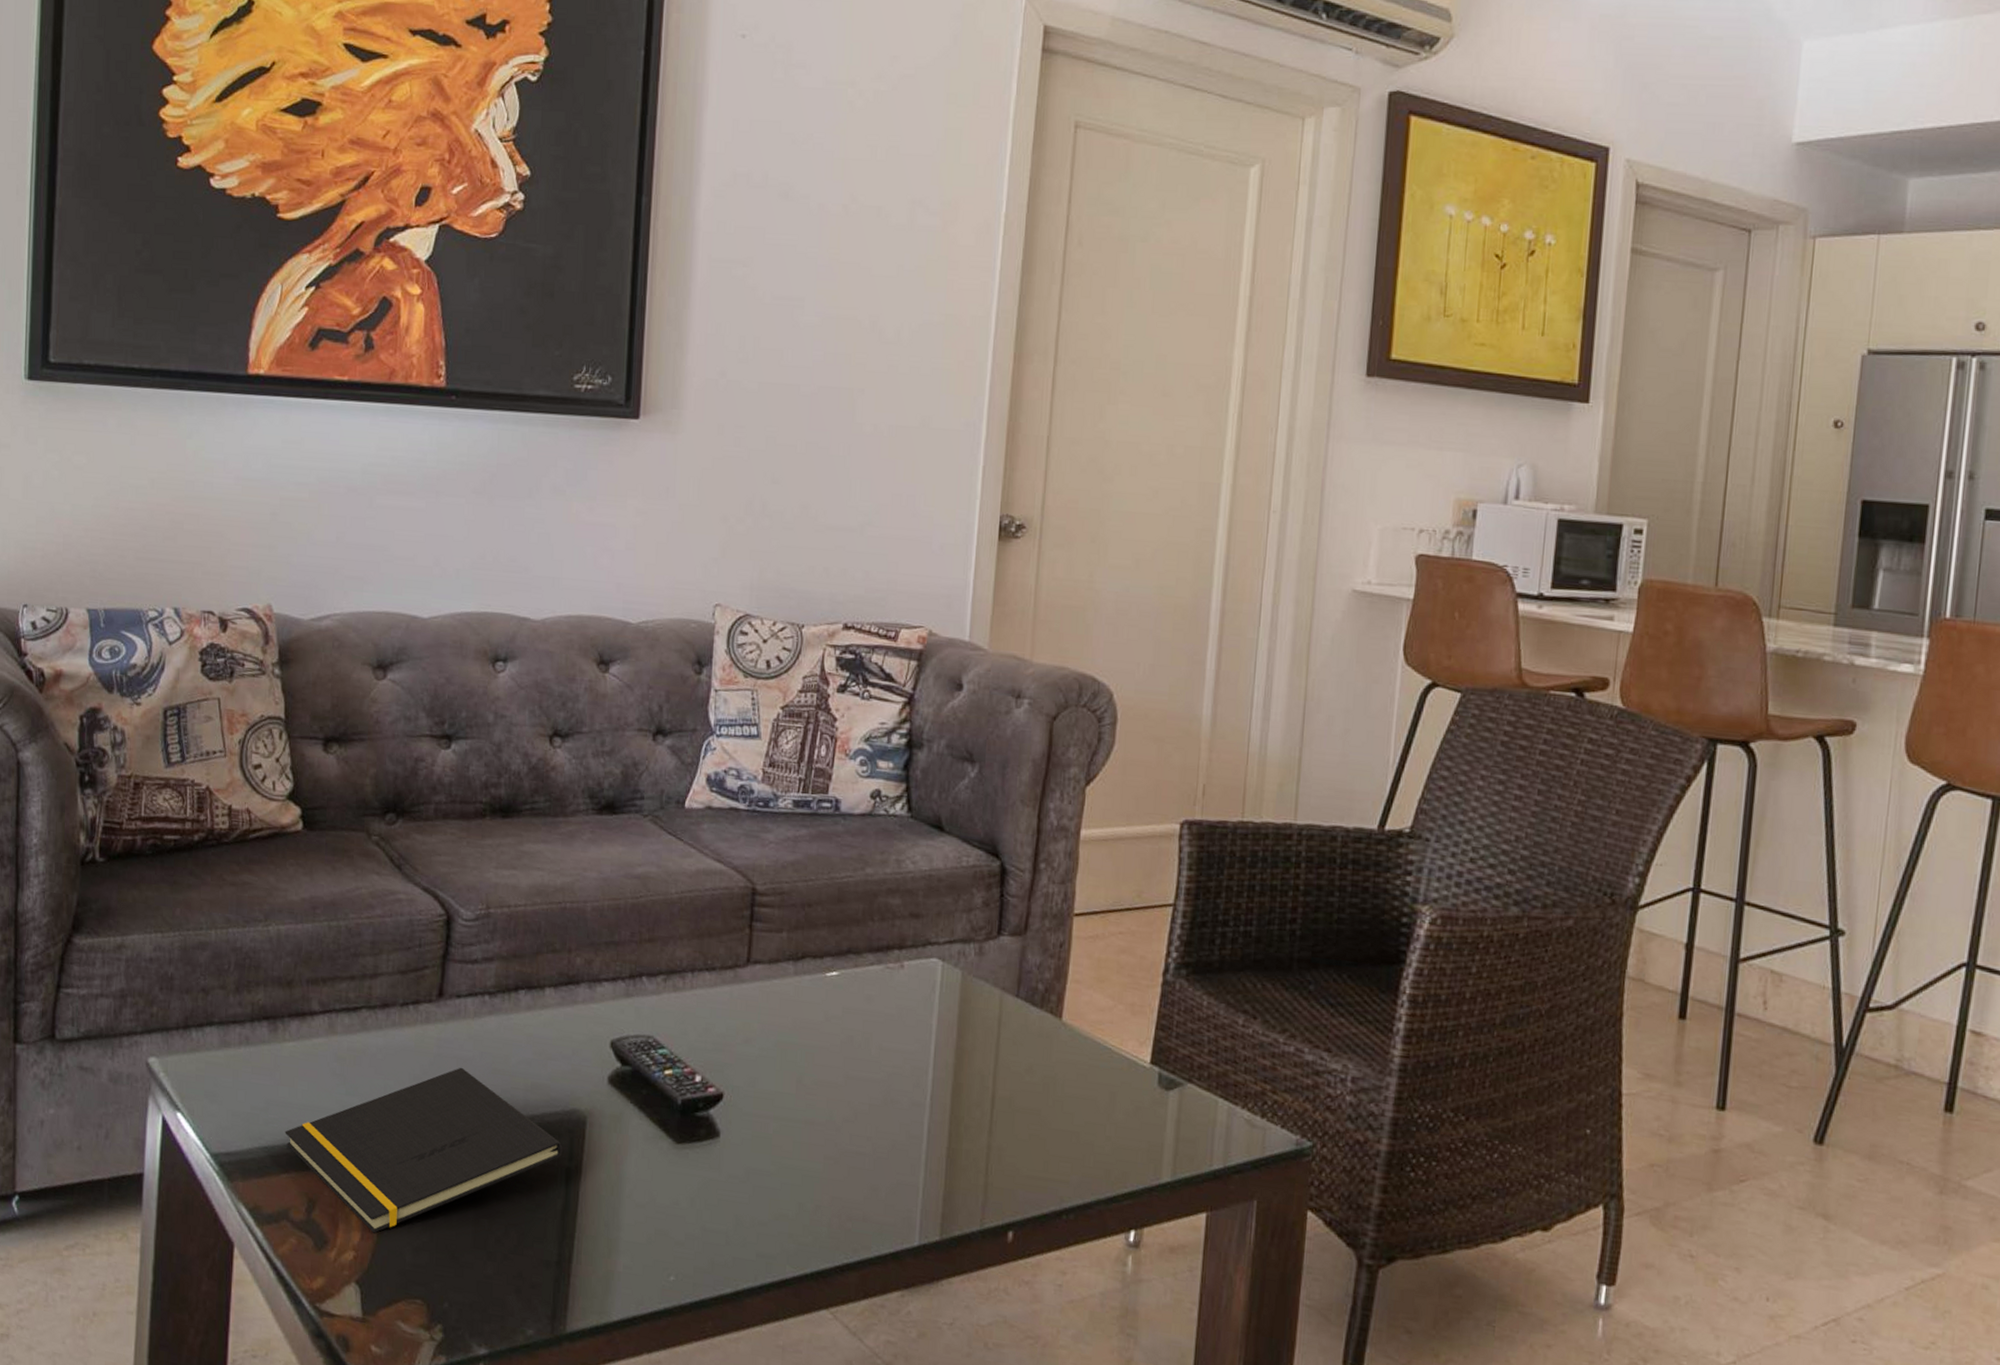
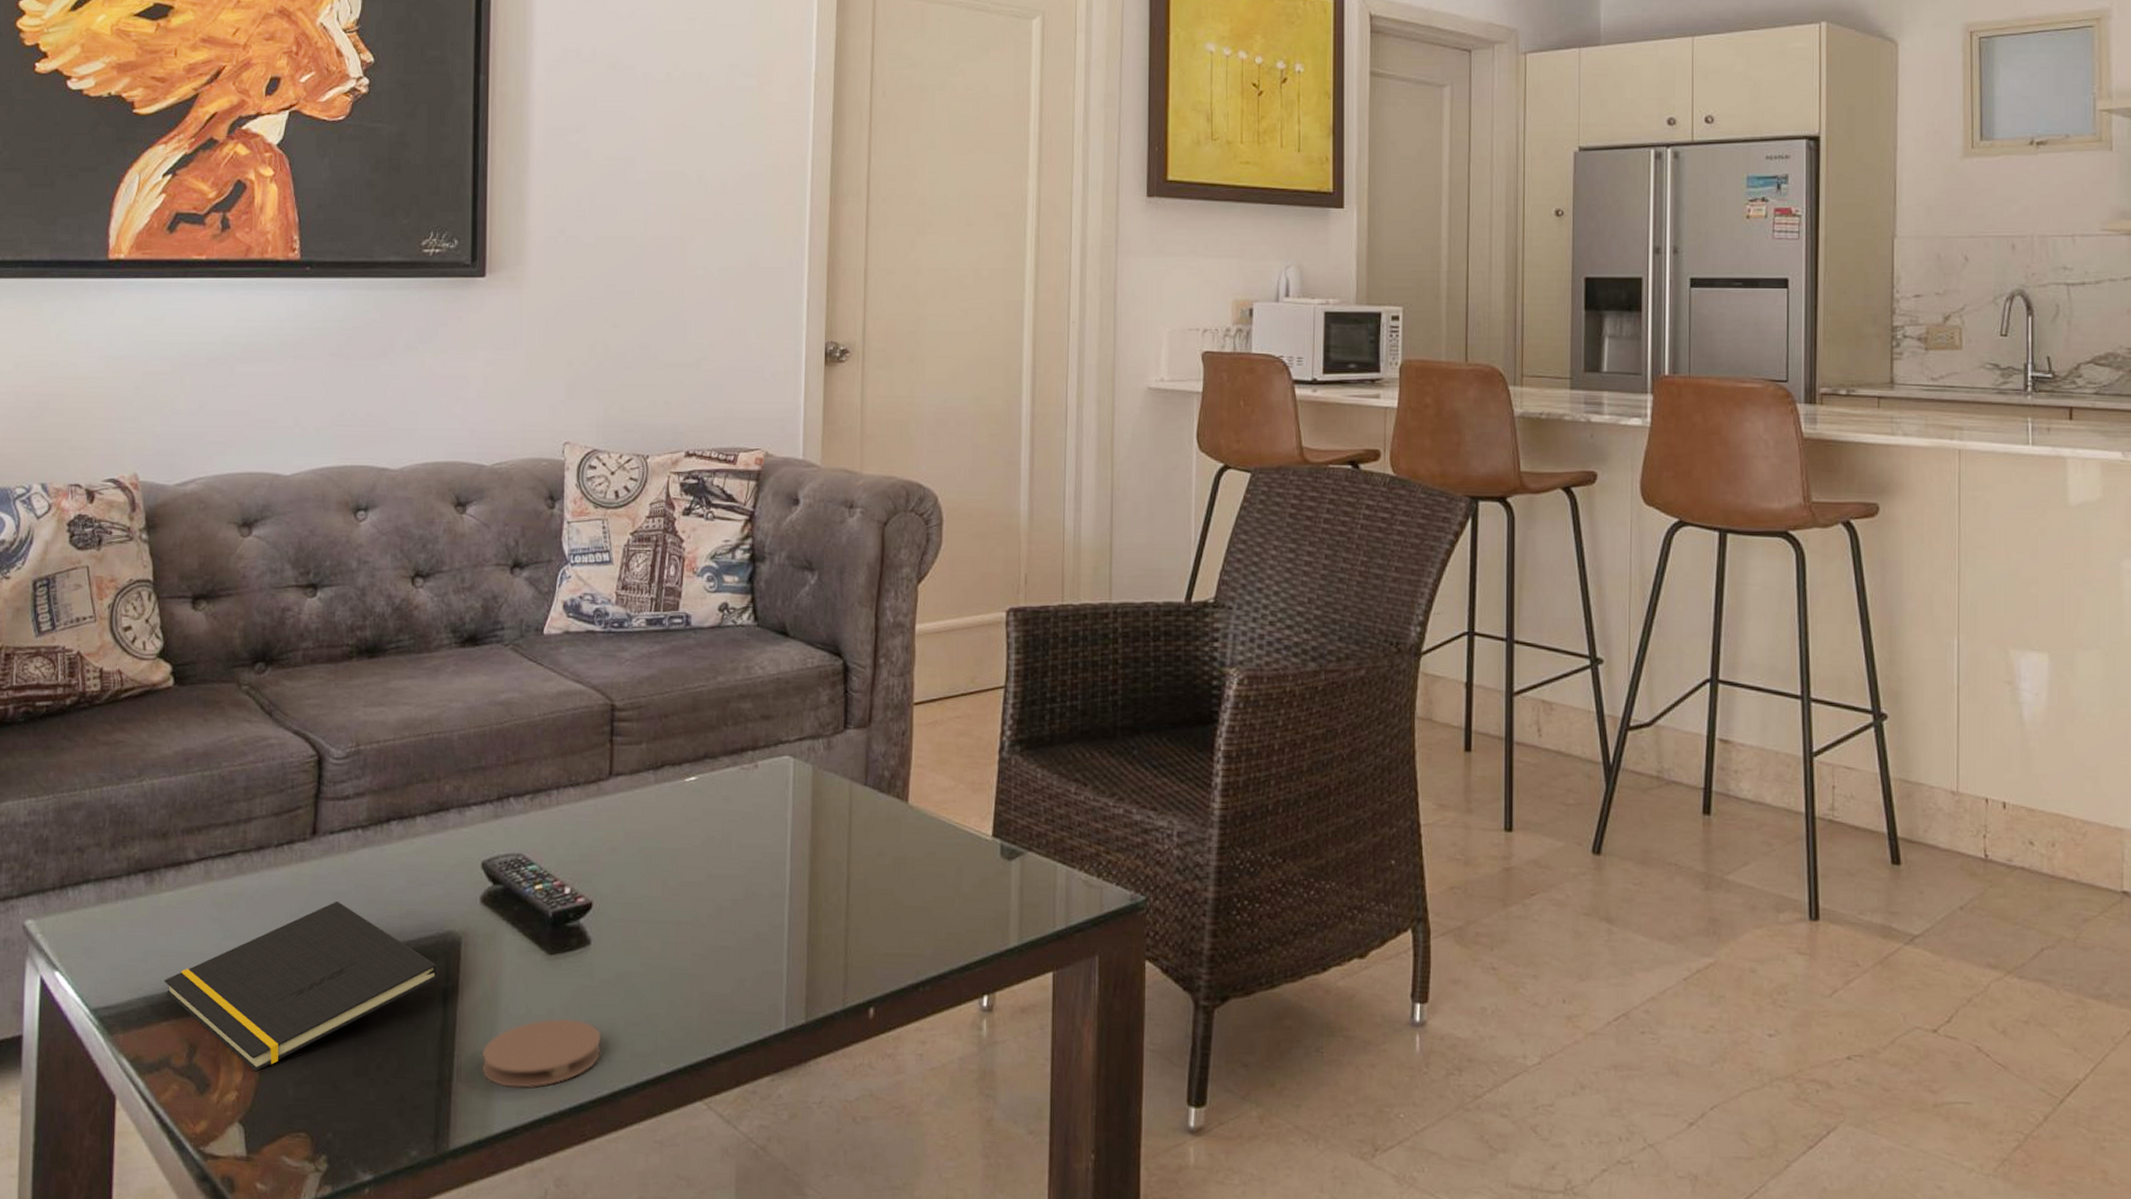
coaster: none [602,1209,727,1279] -> present [481,1018,602,1088]

